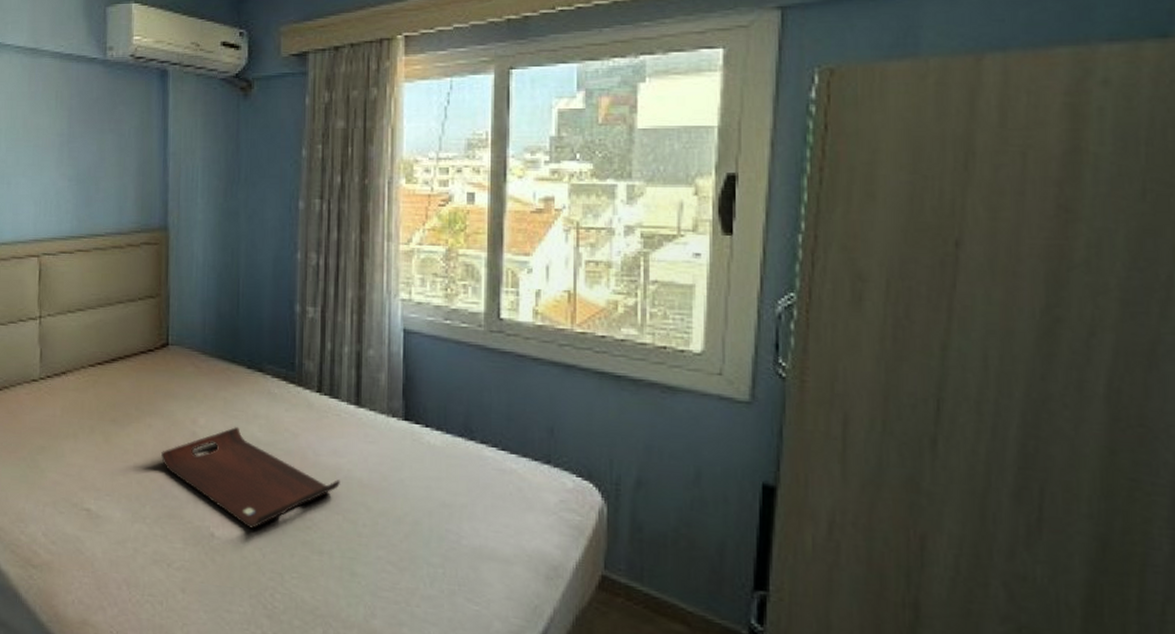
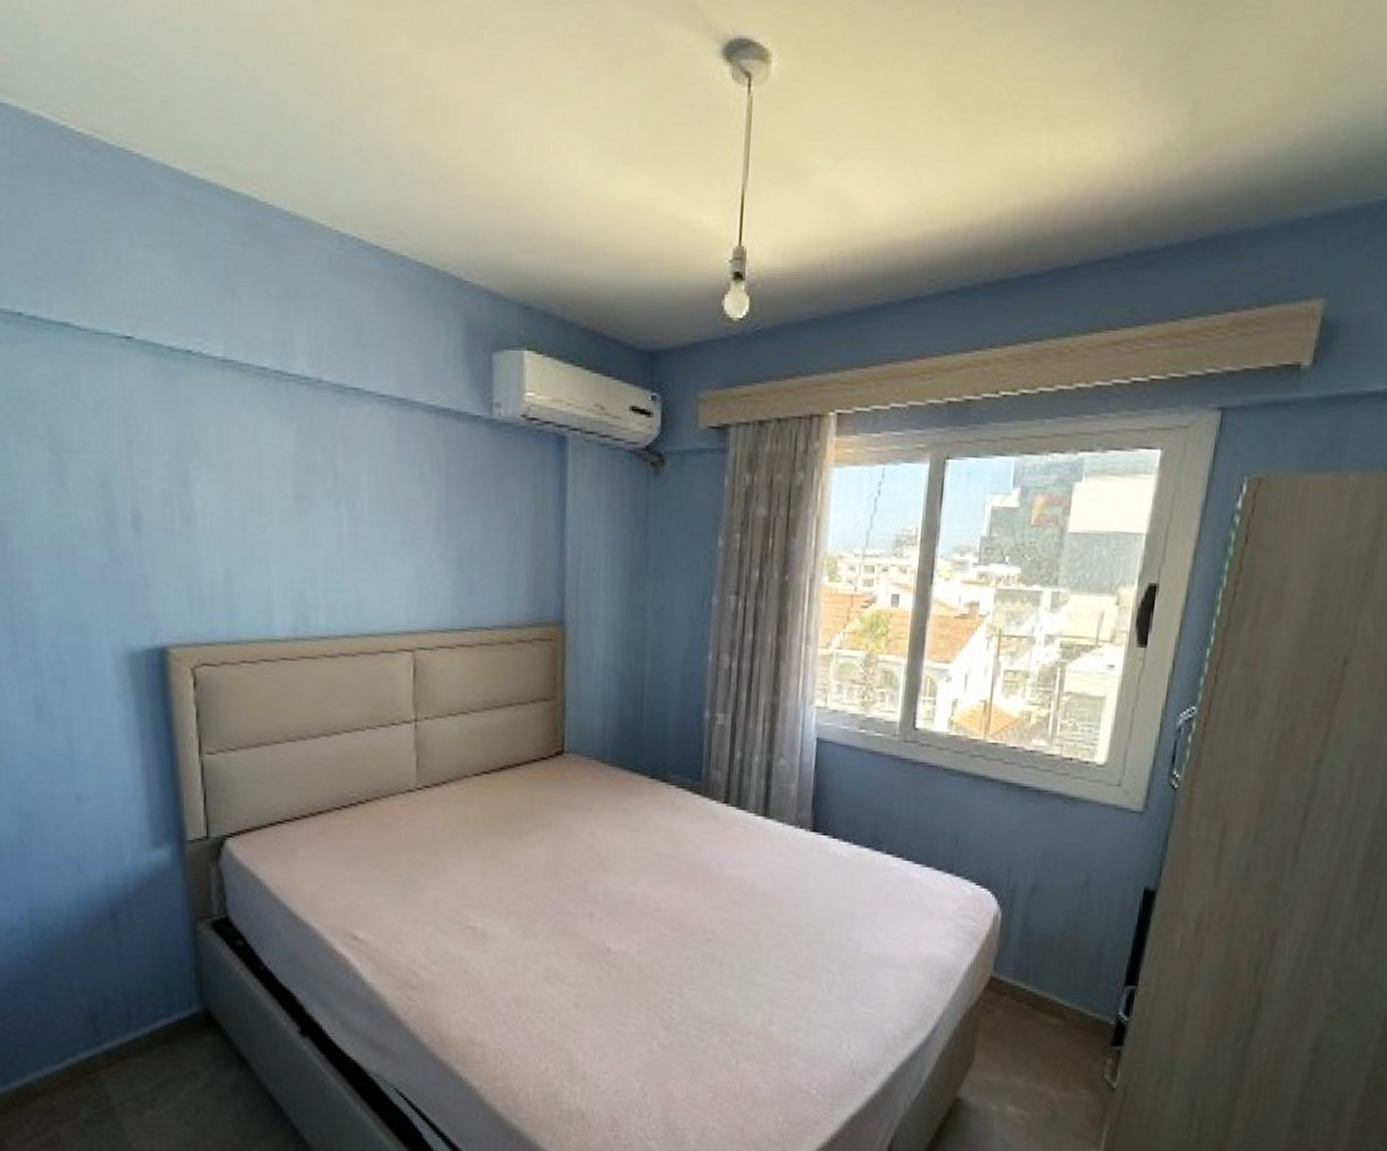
serving tray: present [161,427,340,529] -> none [555,840,744,943]

